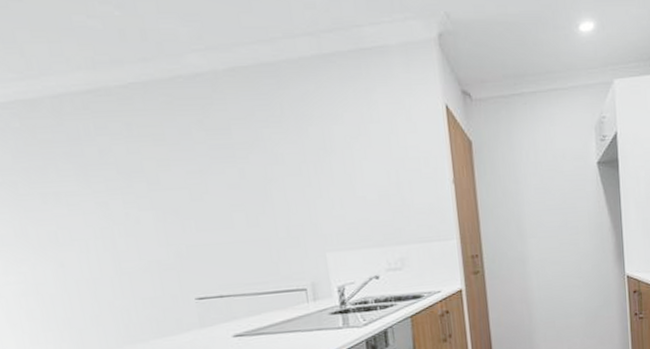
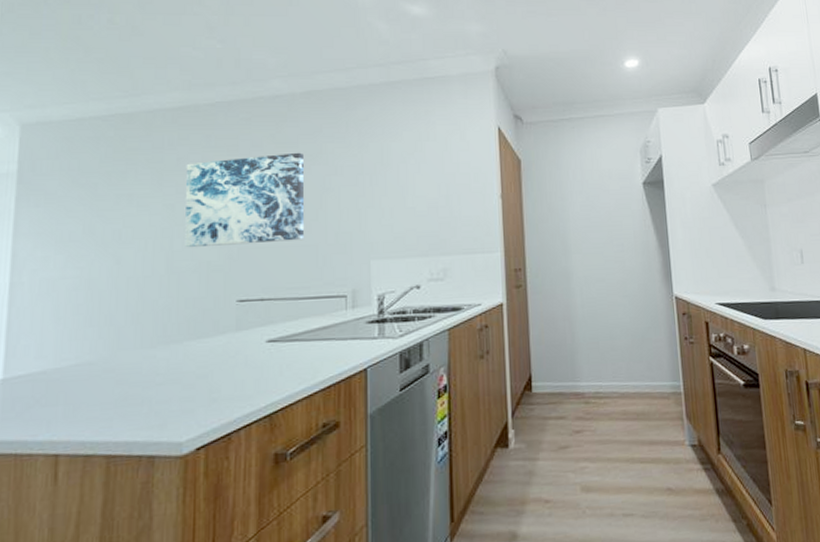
wall art: none [110,140,255,248] -> present [185,152,305,248]

